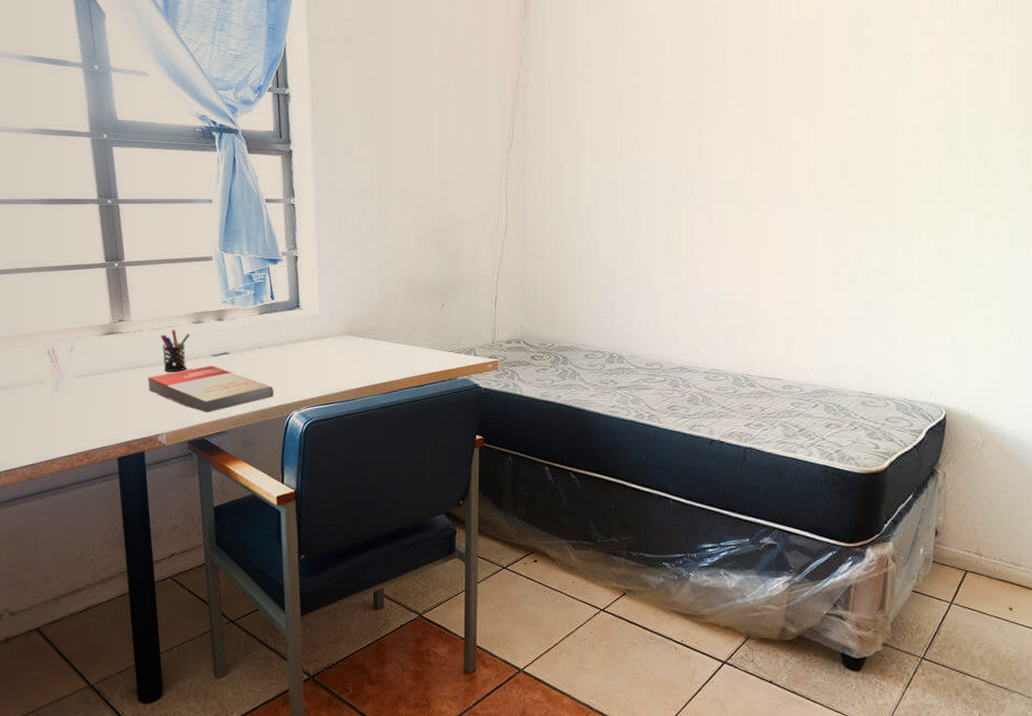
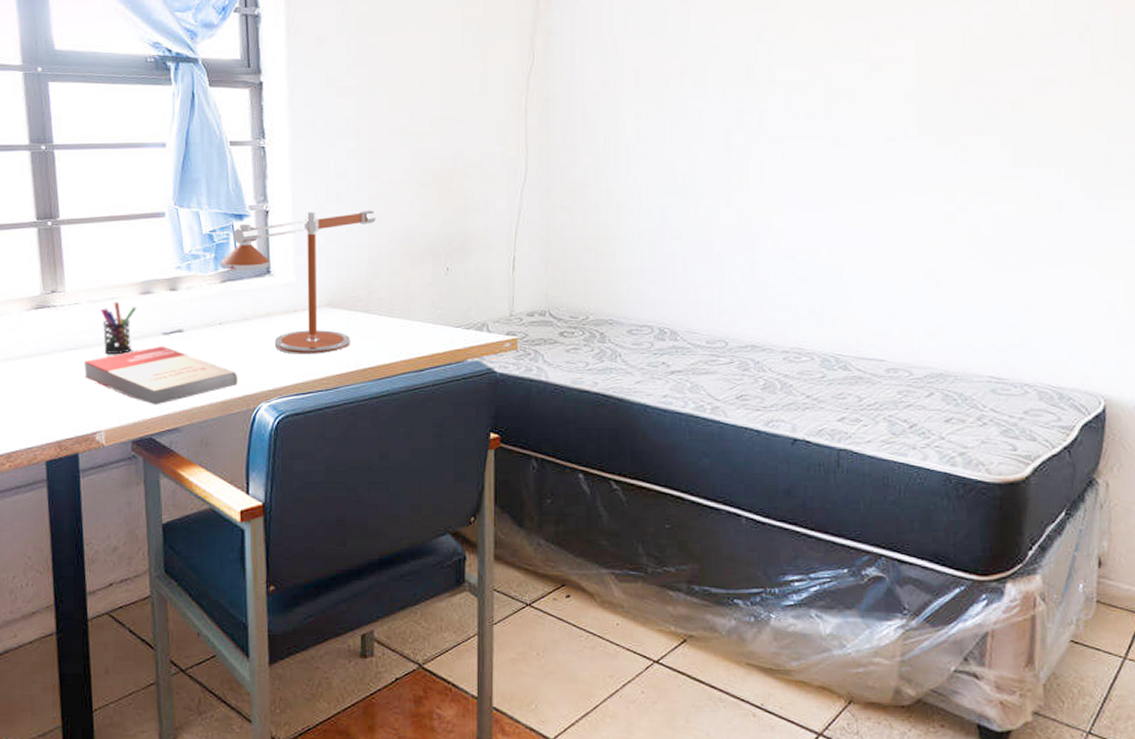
desk lamp: none [258,257,386,373] -> present [220,210,377,354]

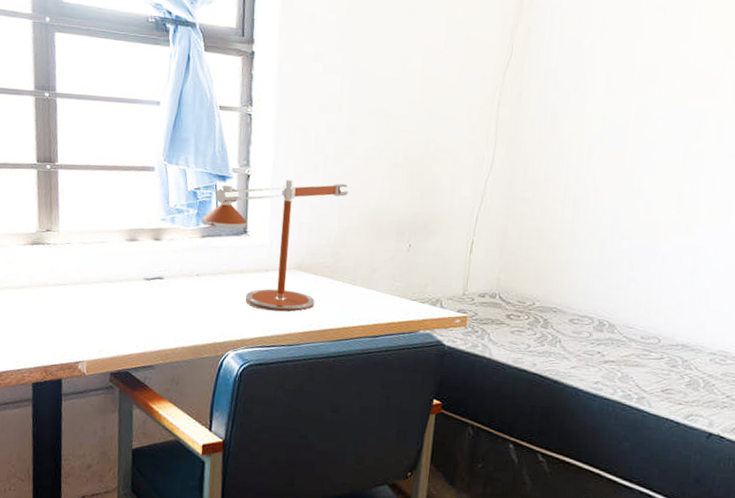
book: present [84,346,237,405] -> none [72,289,210,343]
pen holder: present [101,301,136,354] -> none [90,245,123,294]

